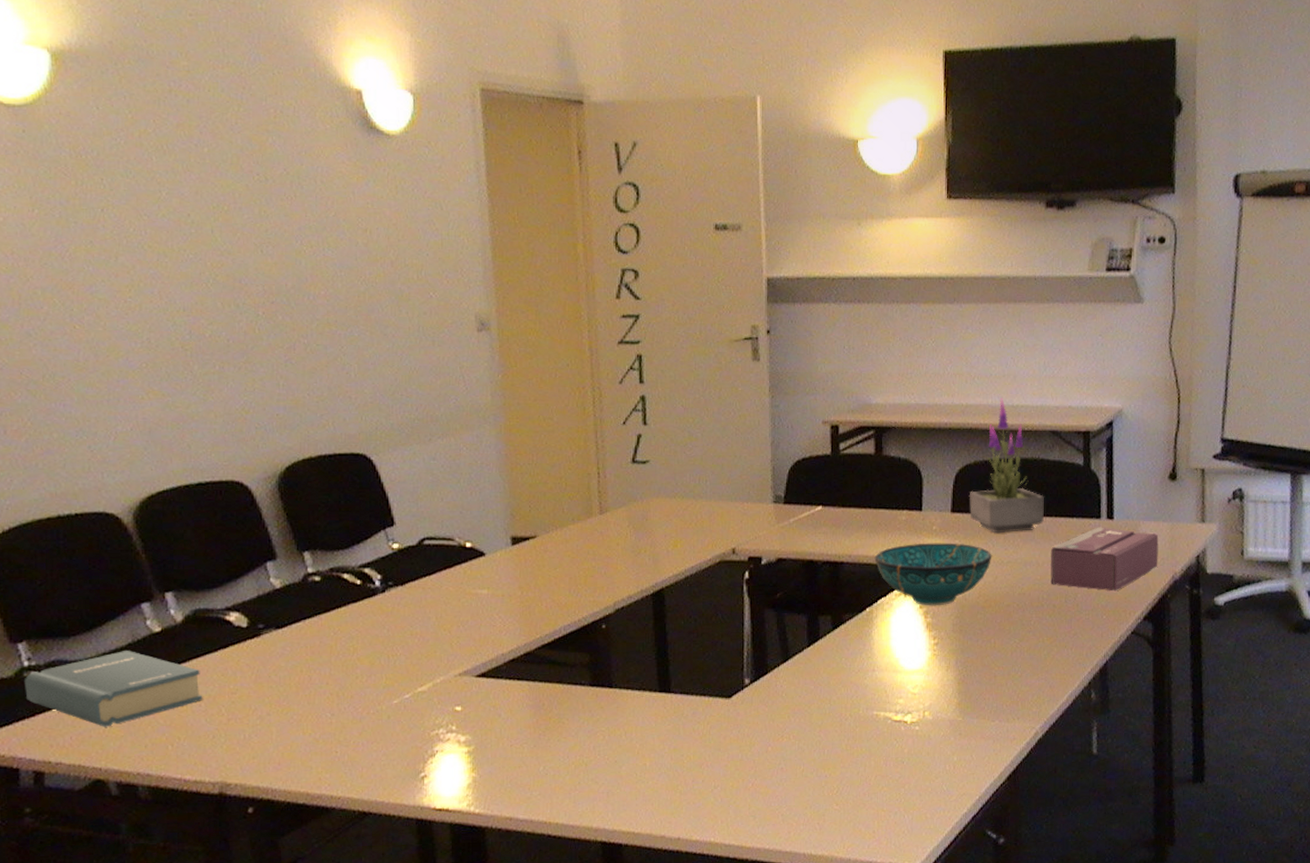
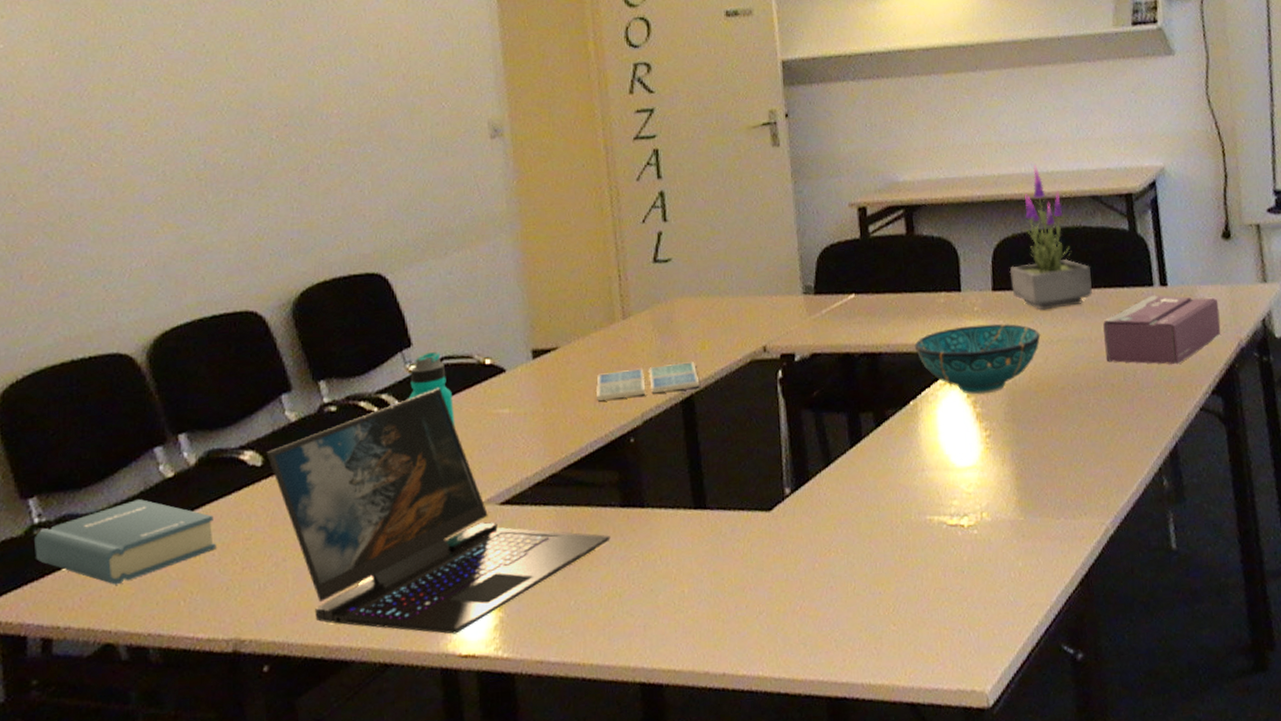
laptop: none [251,566,579,790] -> present [266,388,611,634]
water bottle: none [389,532,435,603] -> present [407,352,455,427]
drink coaster: none [571,558,670,589] -> present [595,362,700,401]

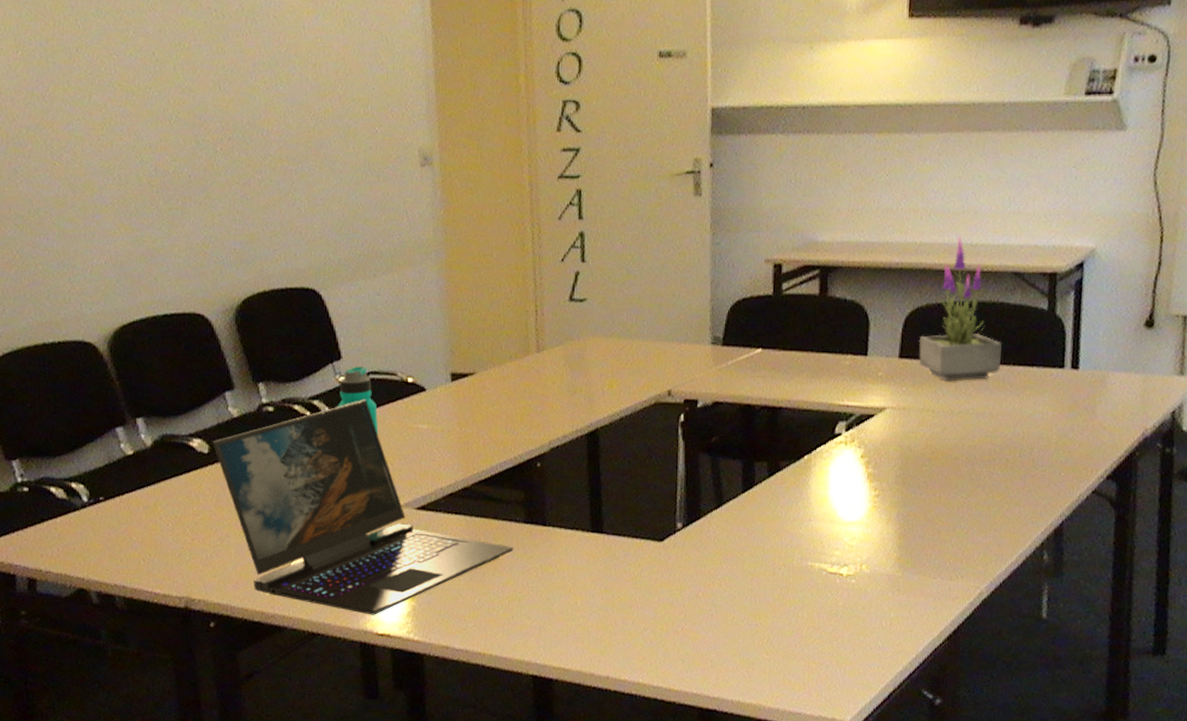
hardback book: present [33,498,217,585] -> none [17,470,170,541]
drink coaster: present [595,362,700,401] -> none [507,398,605,427]
decorative bowl: present [914,323,1041,395] -> none [815,389,942,456]
tissue box: present [1103,295,1221,365] -> none [1004,377,1129,447]

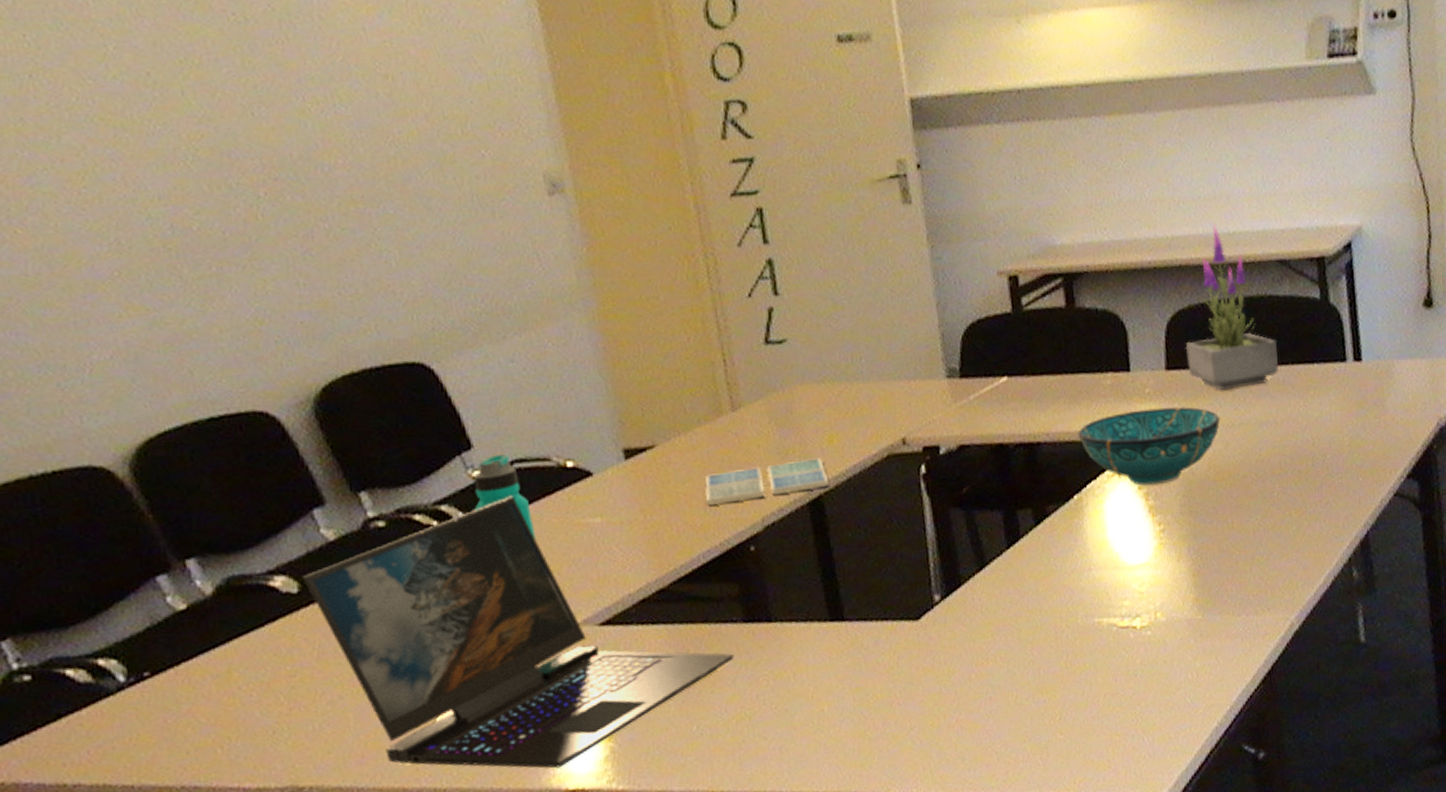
drink coaster: none [507,398,605,427] -> present [704,458,829,506]
decorative bowl: none [815,389,942,456] -> present [1077,407,1221,486]

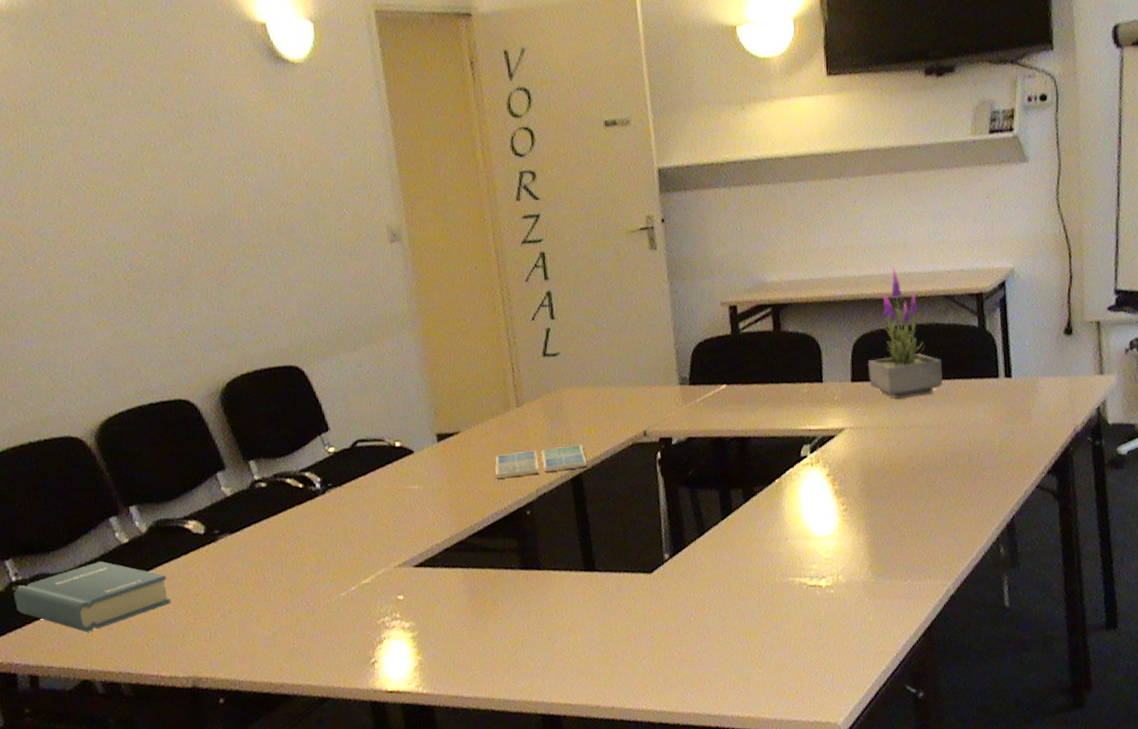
hardback book: none [15,636,254,735] -> present [13,561,171,632]
laptop: present [302,496,734,769] -> none [207,467,512,674]
water bottle: present [473,454,537,540] -> none [327,435,372,501]
decorative bowl: present [1077,407,1221,486] -> none [780,411,894,474]

